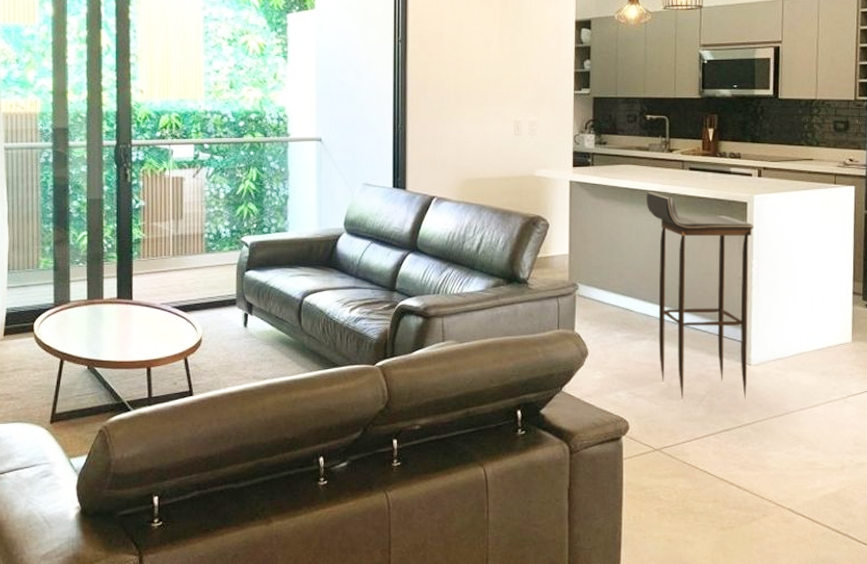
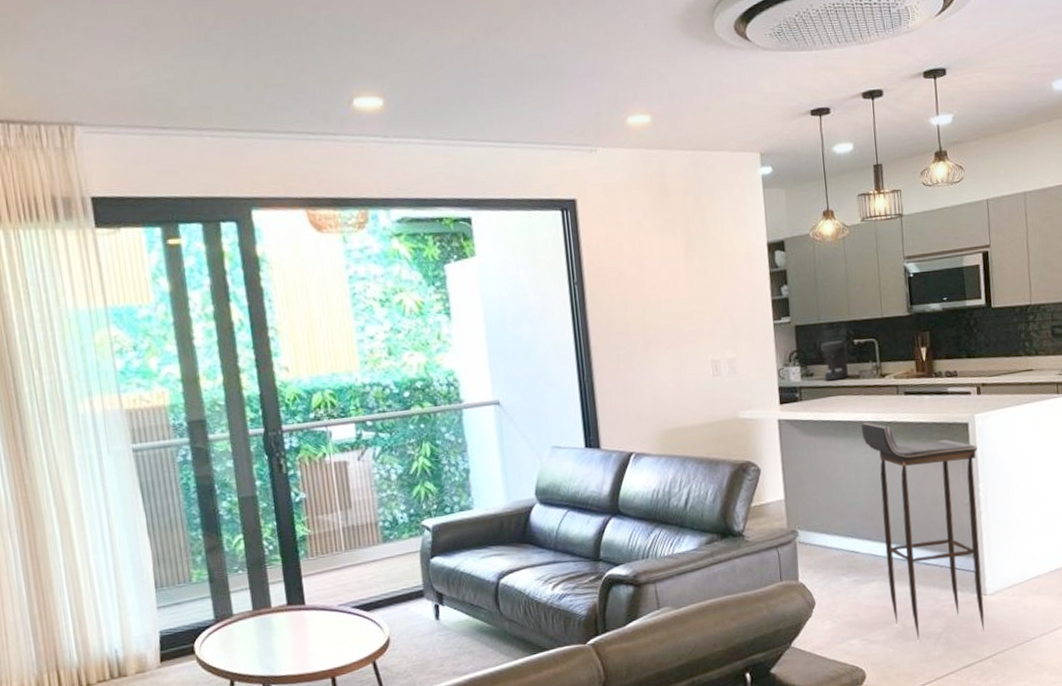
coffee maker: none [615,114,638,150] -> present [820,340,848,381]

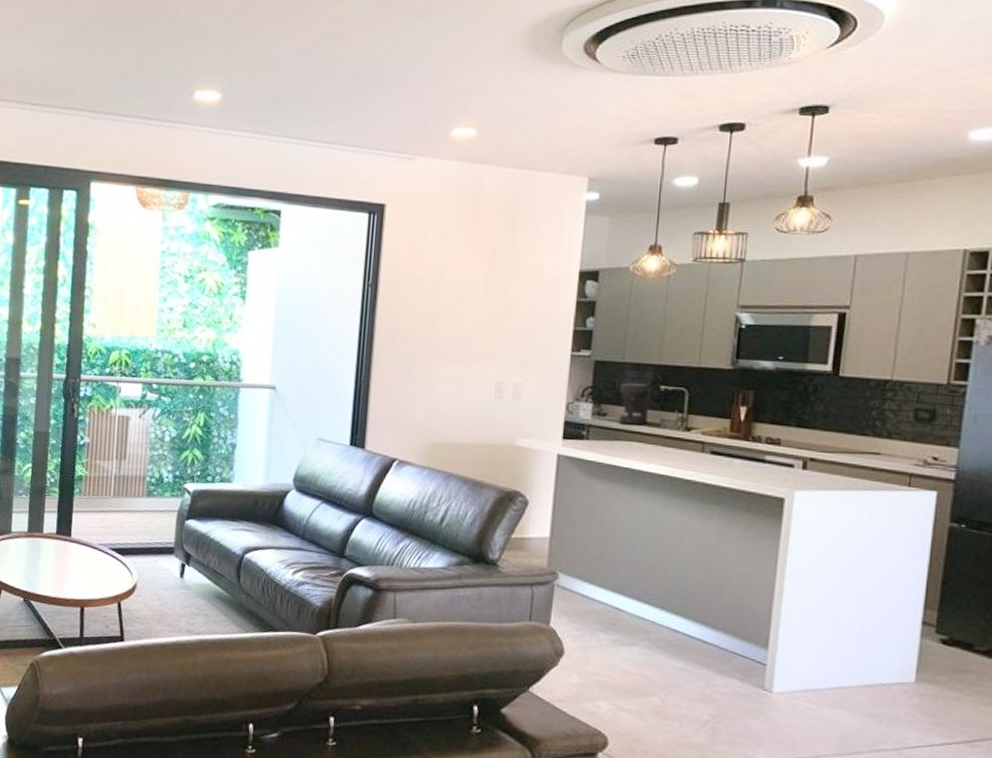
bar stool: present [861,421,985,640] -> none [651,474,791,732]

